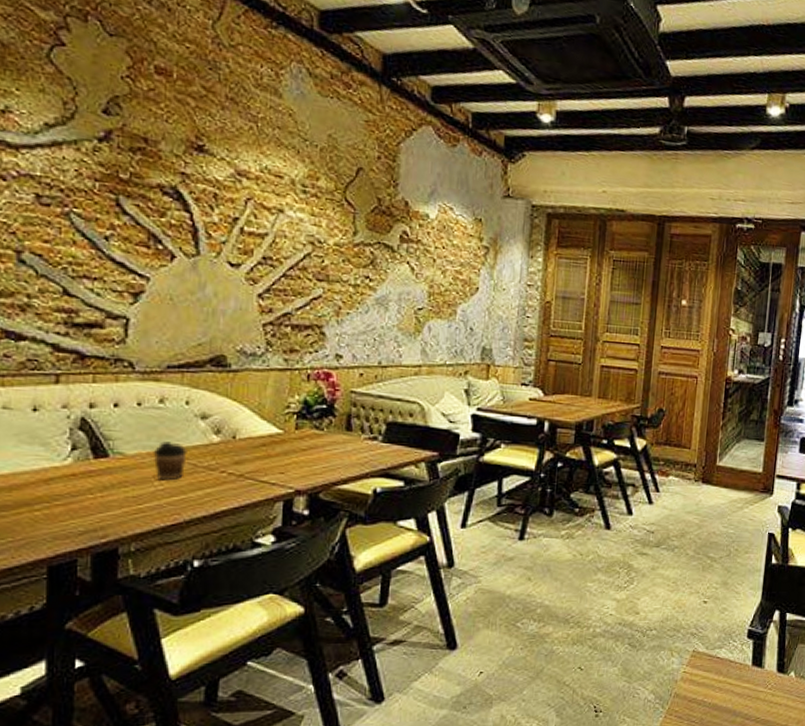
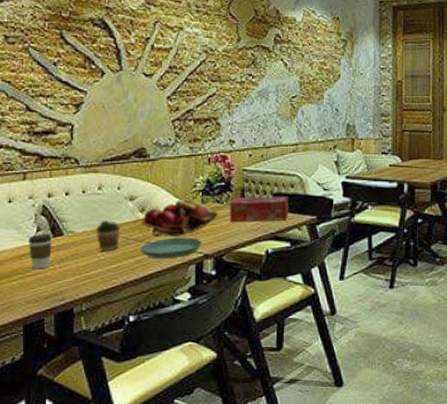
coffee cup: none [57,453,92,498] -> present [27,234,52,270]
saucer: none [212,467,294,493] -> present [140,237,202,259]
fruit basket: none [214,422,316,466] -> present [141,199,218,236]
tissue box: none [330,424,406,455] -> present [229,197,289,222]

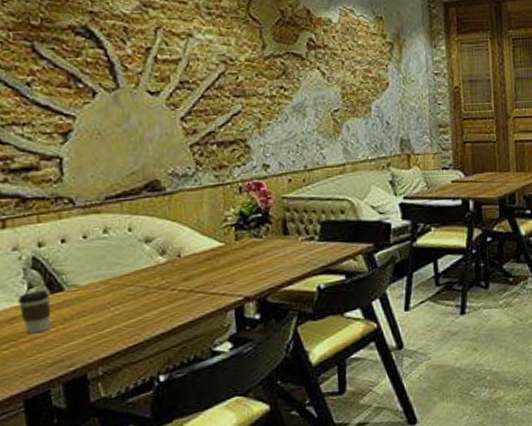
coffee cup: present [95,220,121,252] -> none [105,268,138,305]
saucer: present [140,237,202,259] -> none [164,279,241,308]
fruit basket: present [141,199,218,236] -> none [162,236,257,282]
tissue box: present [229,197,289,222] -> none [269,224,341,258]

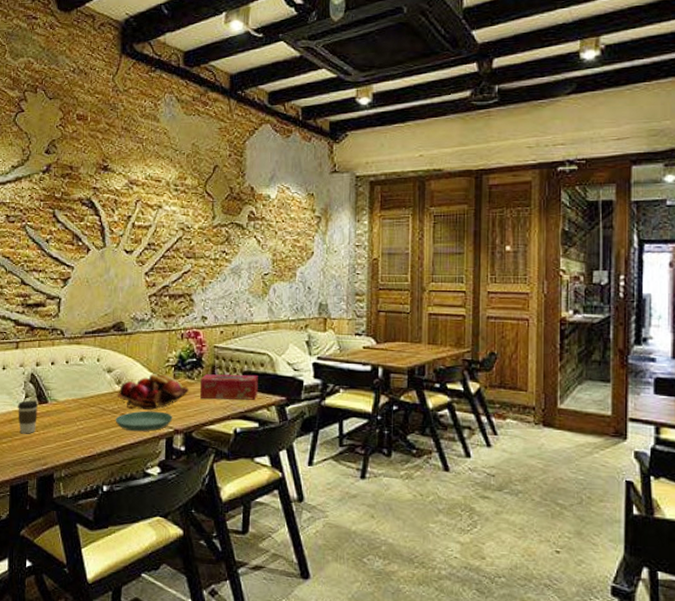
fruit basket: none [162,236,257,282] -> present [117,374,189,410]
saucer: none [164,279,241,308] -> present [115,411,173,432]
tissue box: none [269,224,341,258] -> present [200,374,258,400]

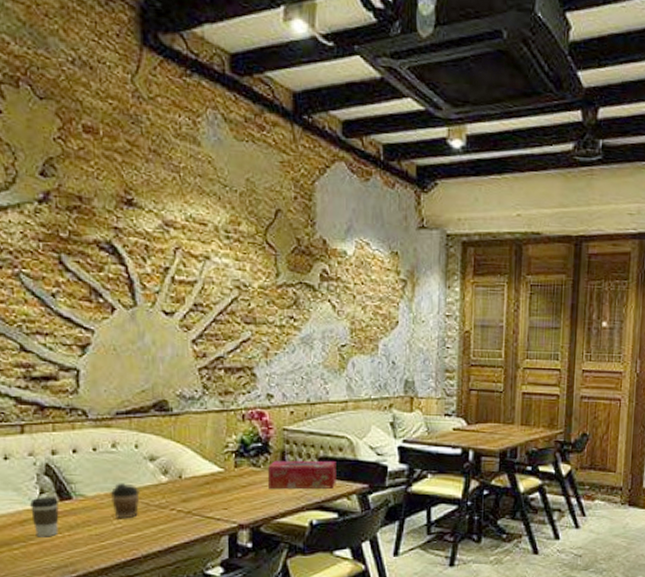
coffee cup: none [76,390,98,421] -> present [110,483,140,519]
saucer: present [115,411,173,432] -> none [163,504,236,529]
fruit basket: present [117,374,189,410] -> none [163,461,254,503]

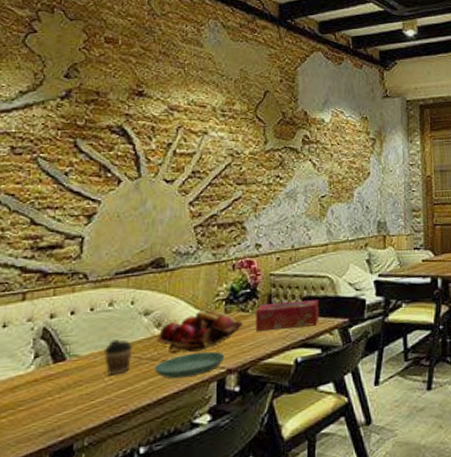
coffee cup: present [29,497,59,537] -> none [22,359,52,403]
fruit basket: none [163,461,254,503] -> present [156,310,243,353]
saucer: none [163,504,236,529] -> present [154,351,225,379]

